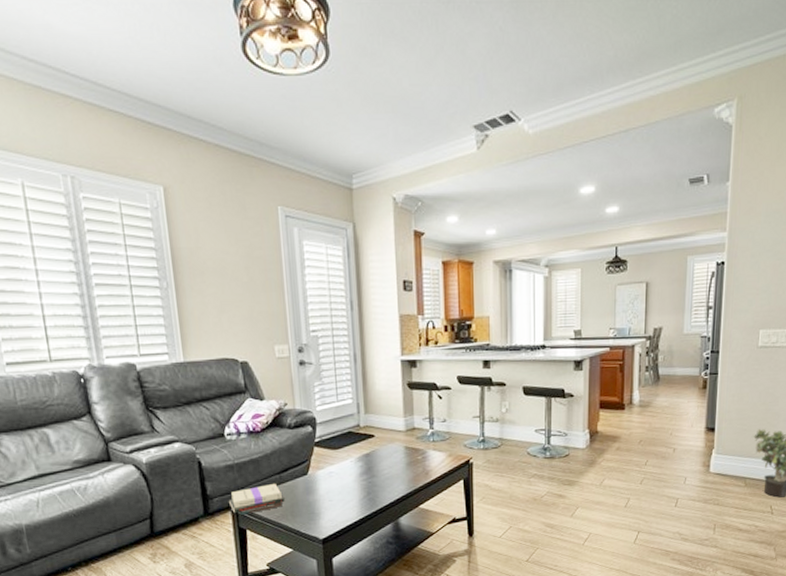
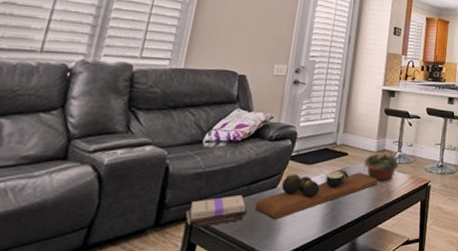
decorative tray: none [291,453,412,505] -> present [255,170,378,220]
succulent planter: none [393,429,433,461] -> present [363,151,399,181]

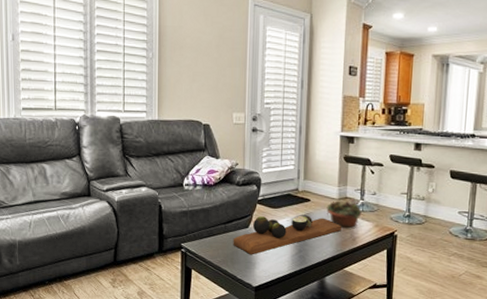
books: present [185,196,247,228] -> none [179,232,227,256]

